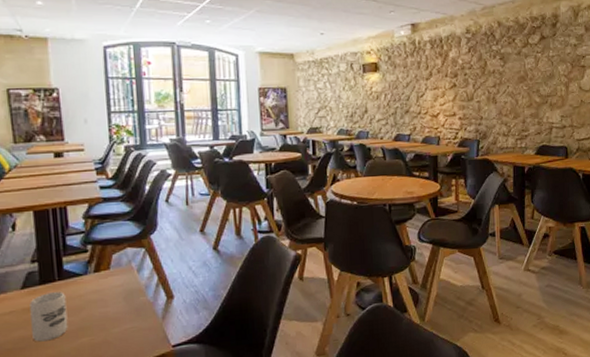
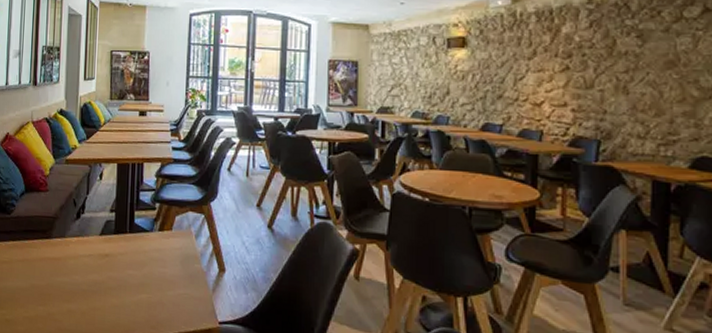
cup: present [29,292,68,342] -> none [103,243,133,290]

